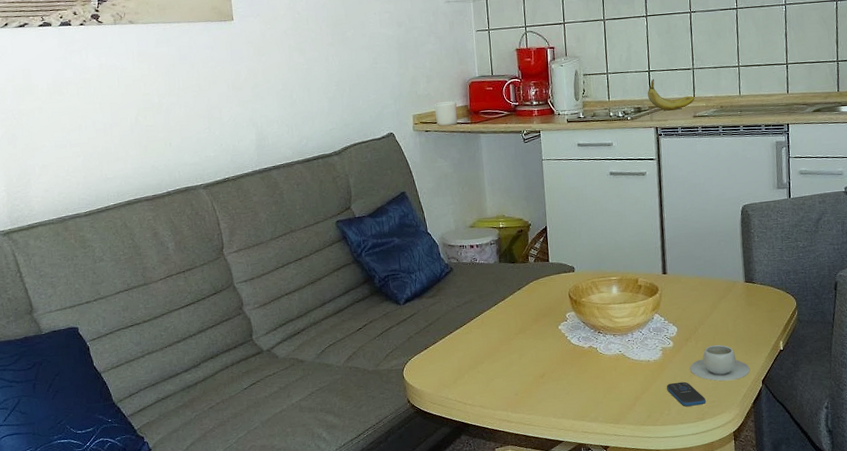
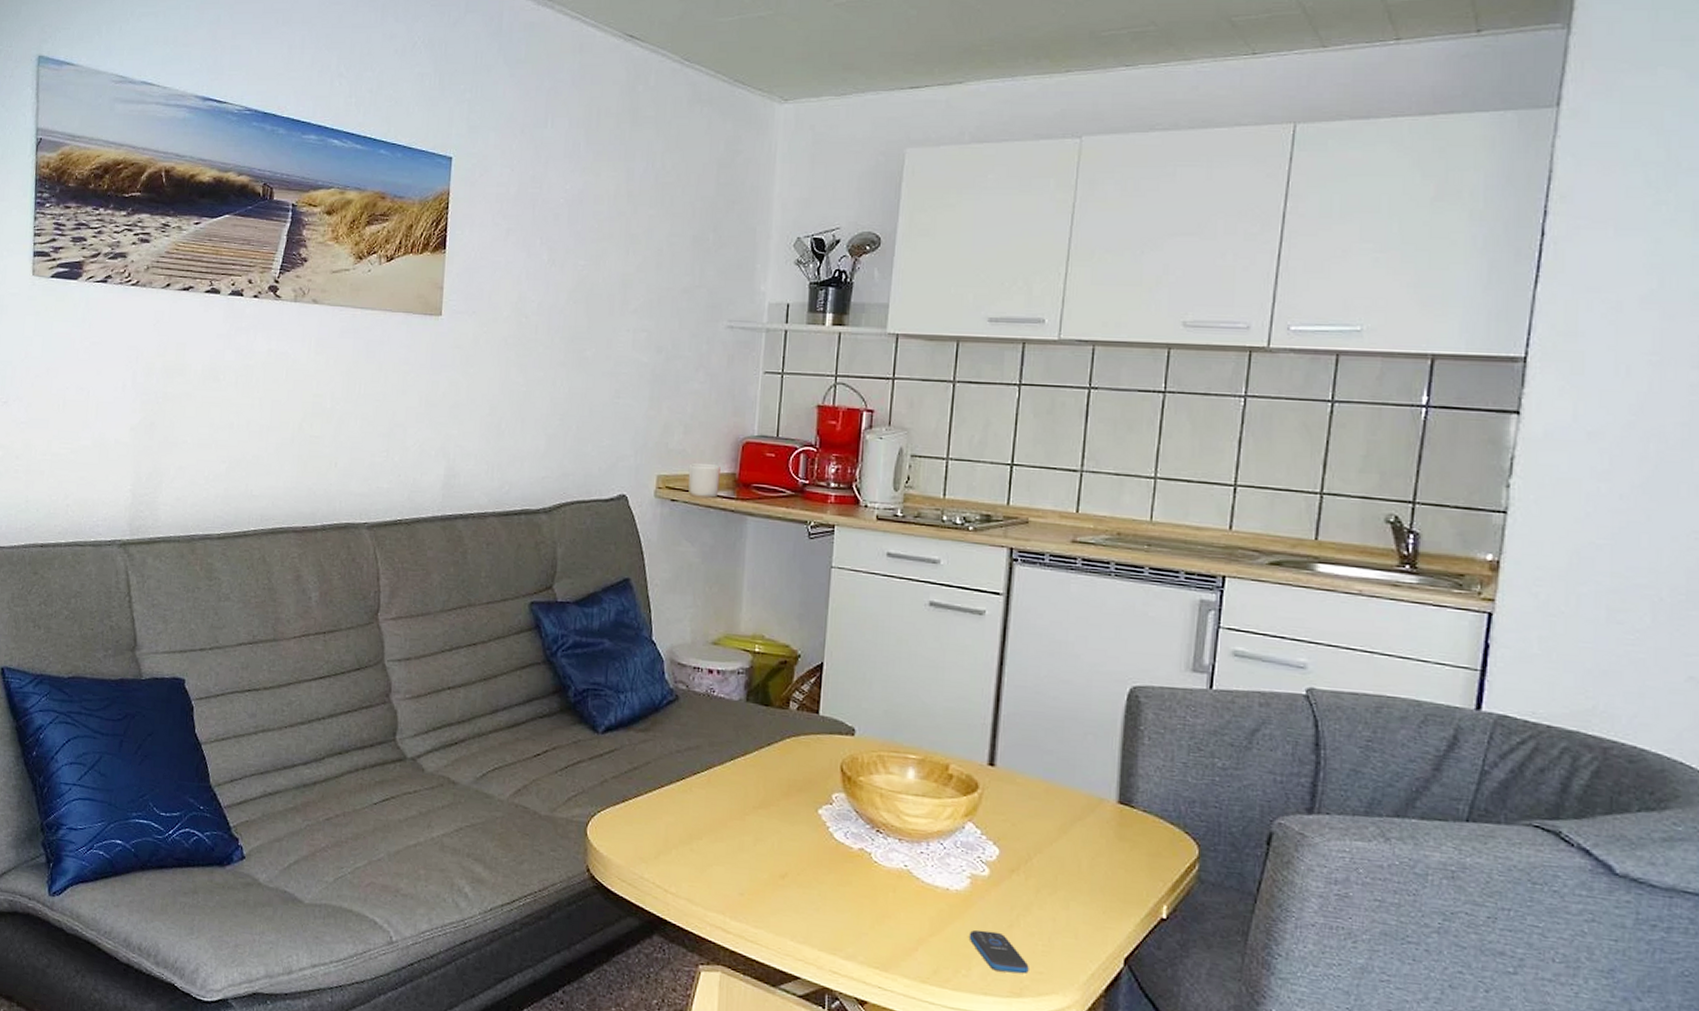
fruit: present [647,78,695,111] -> none [1004,476,1079,528]
teacup: present [689,345,751,381] -> none [1010,887,1108,949]

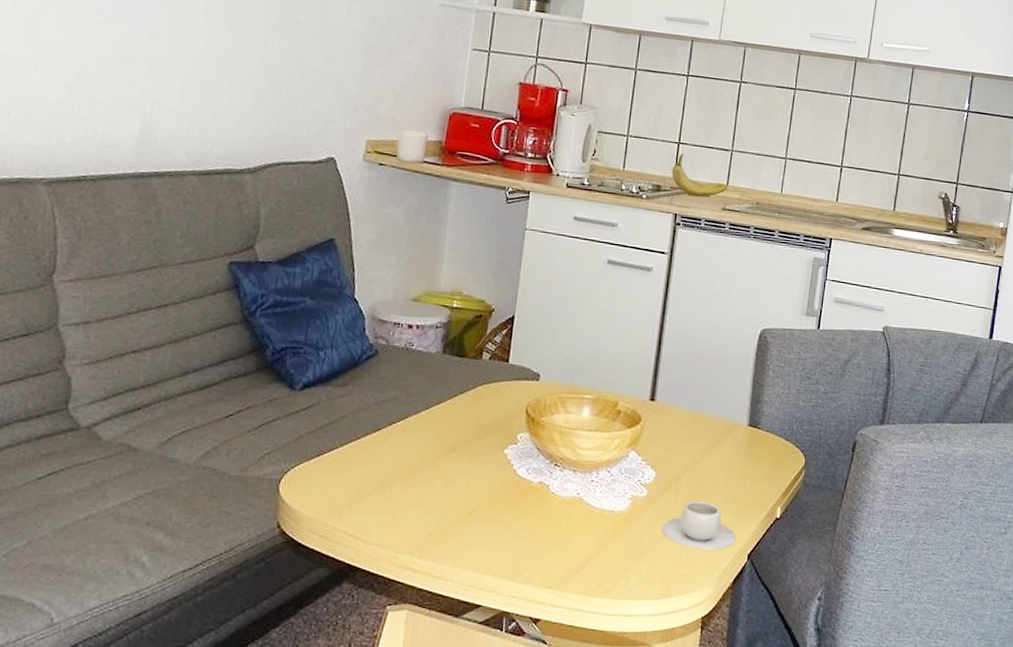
mobile phone: present [968,930,1029,975] -> none [628,543,675,578]
fruit: none [1004,476,1079,528] -> present [671,153,729,197]
teacup: none [1010,887,1108,949] -> present [662,501,737,550]

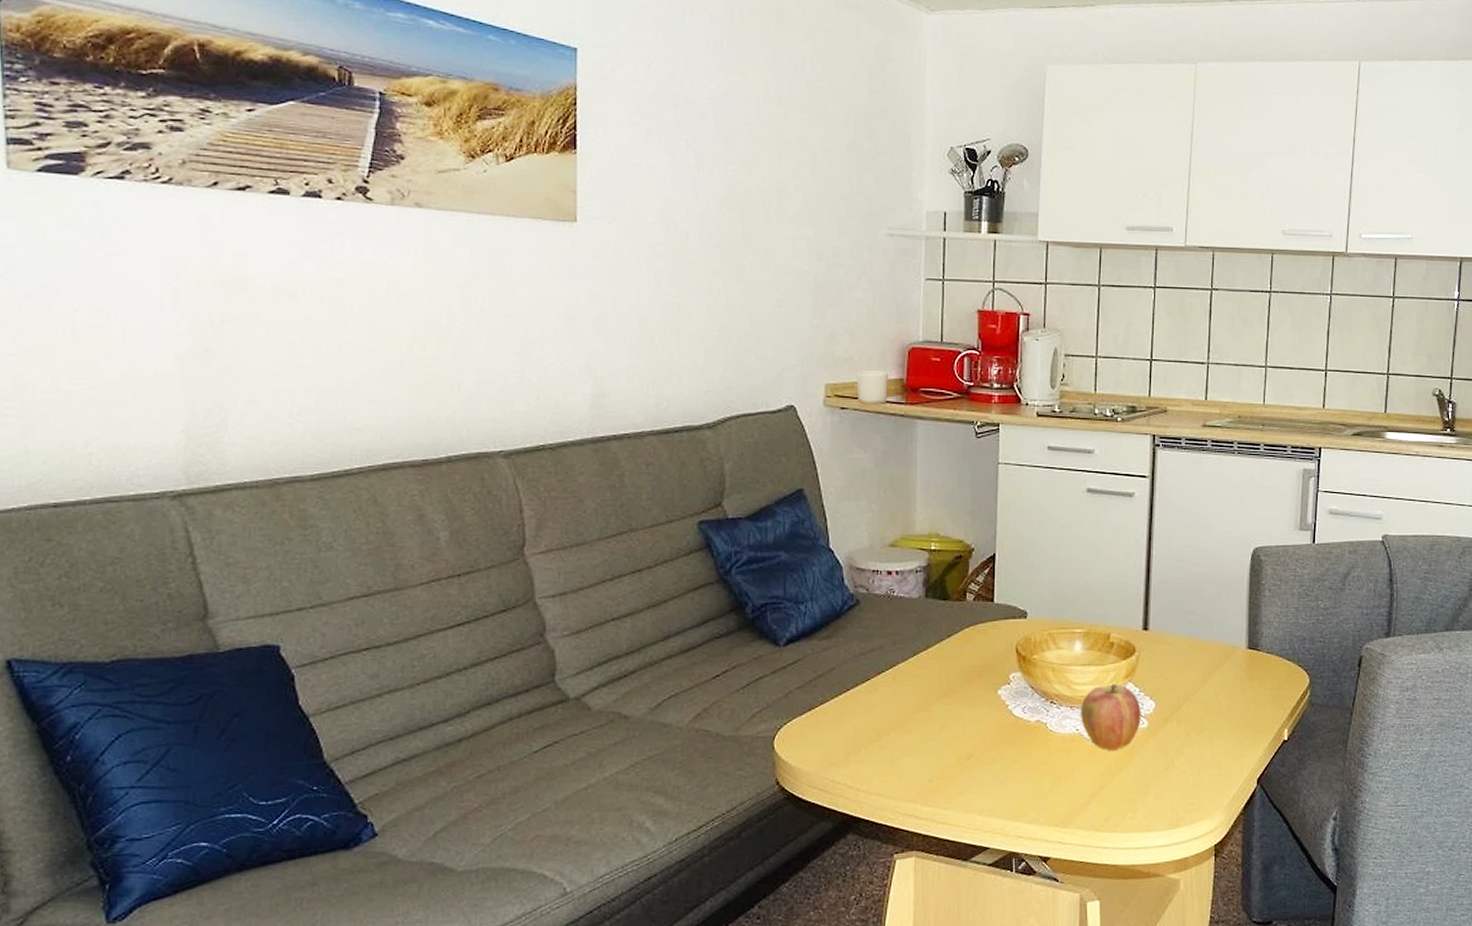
apple: none [582,451,642,517] -> present [1081,684,1141,751]
teacup: present [662,501,737,550] -> none [1166,729,1244,778]
fruit: present [671,153,729,197] -> none [1146,370,1207,415]

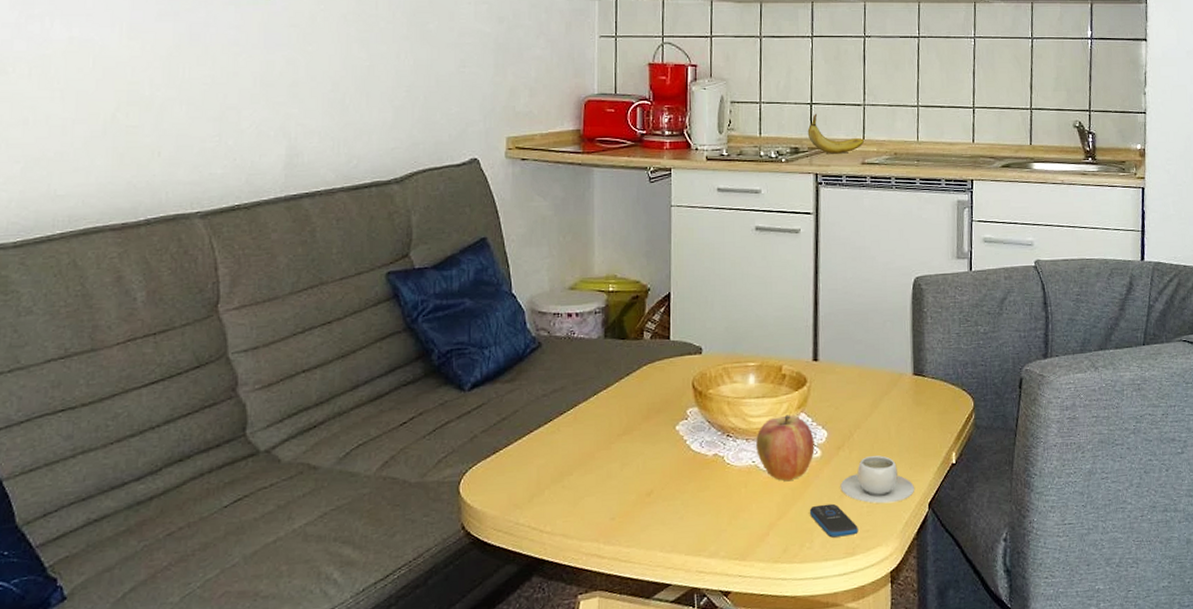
mug: present [856,370,888,405] -> none [536,122,566,156]
mobile phone: none [1133,775,1183,809] -> present [809,503,858,538]
fruit: none [1146,370,1207,415] -> present [807,113,865,154]
teacup: none [1166,729,1244,778] -> present [840,455,915,504]

